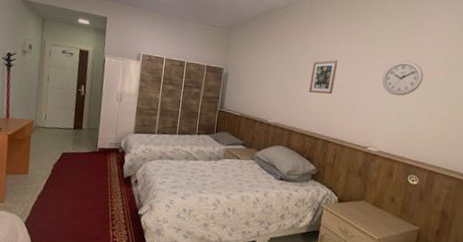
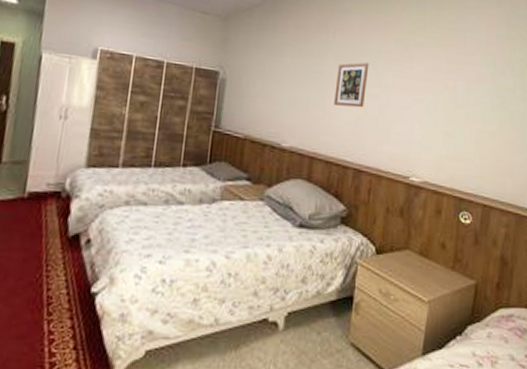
wall clock: present [382,60,424,96] -> none [422,64,471,110]

